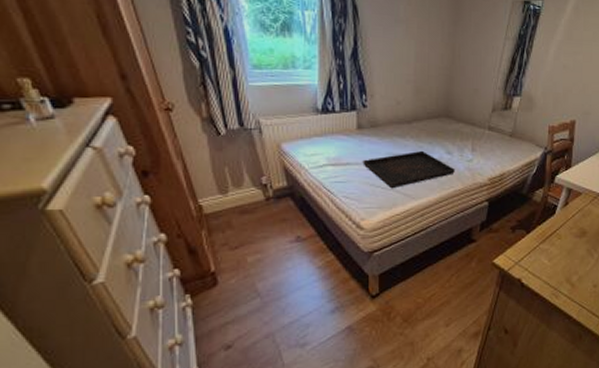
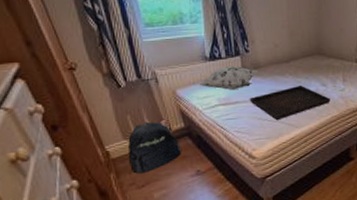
backpack: none [222,176,281,233] -> present [128,121,181,174]
decorative pillow: none [306,121,376,150] -> present [198,65,259,91]

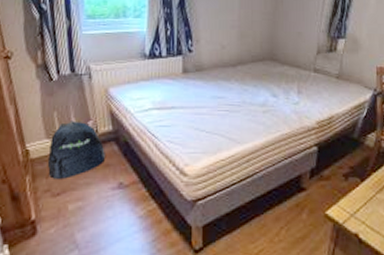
decorative pillow: present [198,65,259,91] -> none [133,65,201,94]
serving tray: present [249,85,330,121] -> none [187,93,281,133]

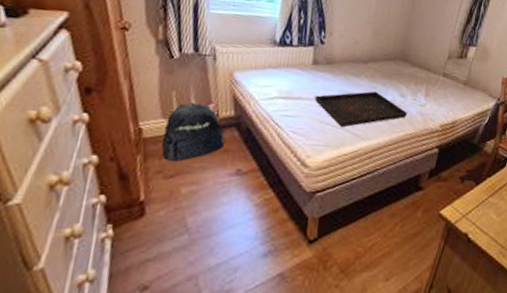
serving tray: none [187,93,281,133] -> present [314,91,407,128]

